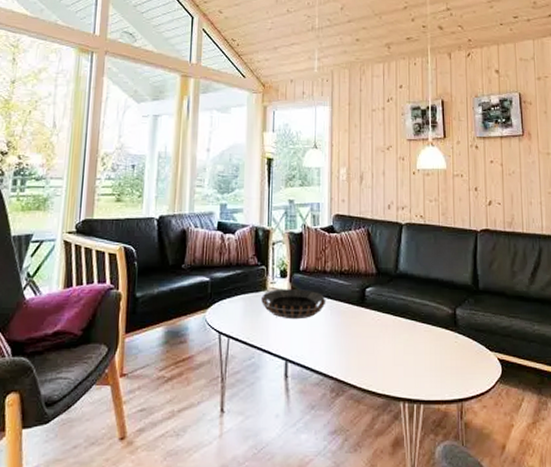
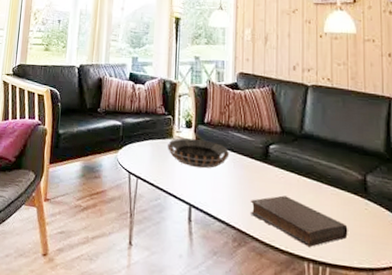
book: none [347,338,440,387] -> present [250,195,348,248]

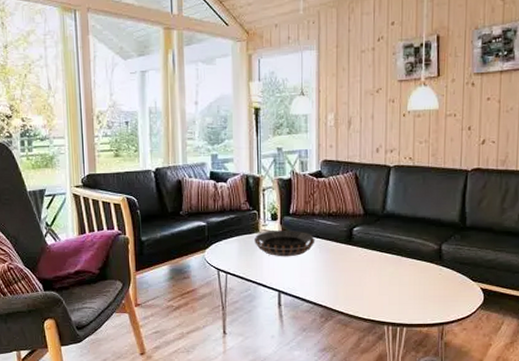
book: present [250,195,348,248] -> none [335,272,423,313]

